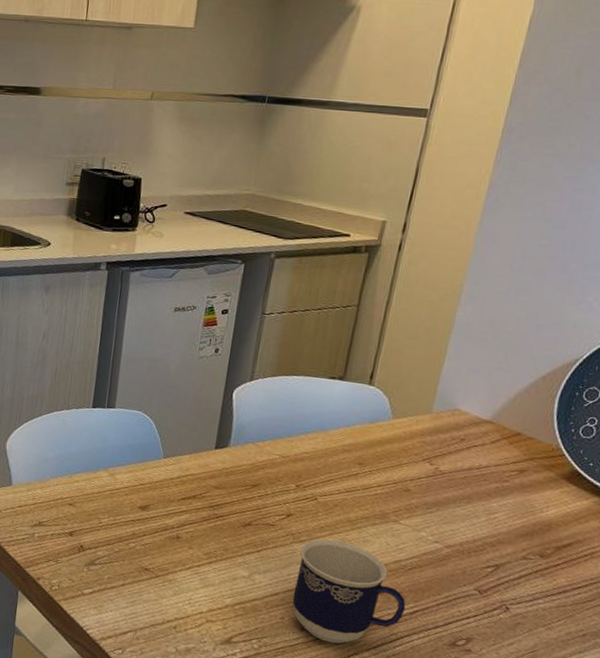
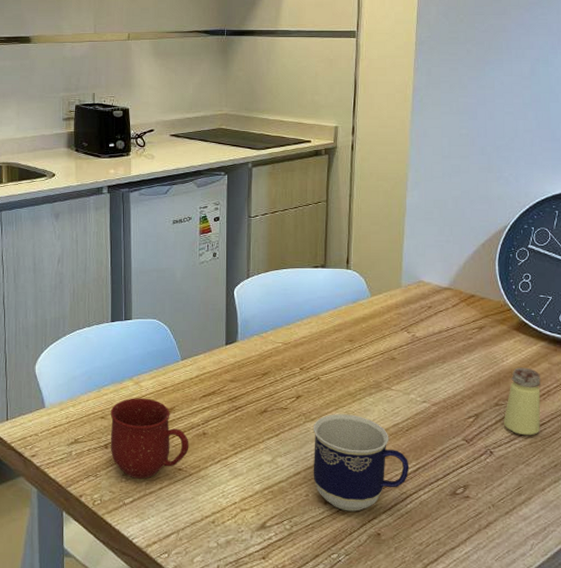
mug: none [75,489,160,573] -> present [110,398,189,479]
saltshaker: none [529,521,586,598] -> present [504,367,541,436]

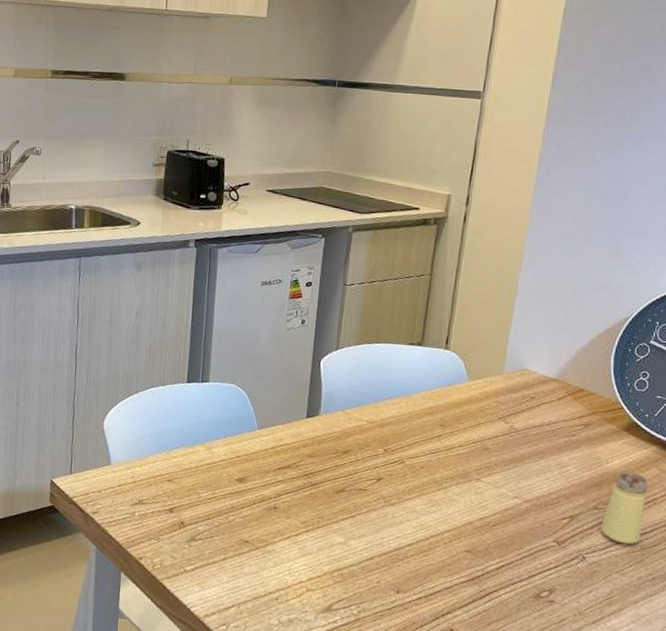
mug: present [110,398,189,479] -> none [175,463,259,548]
cup: present [312,414,409,512] -> none [387,500,493,604]

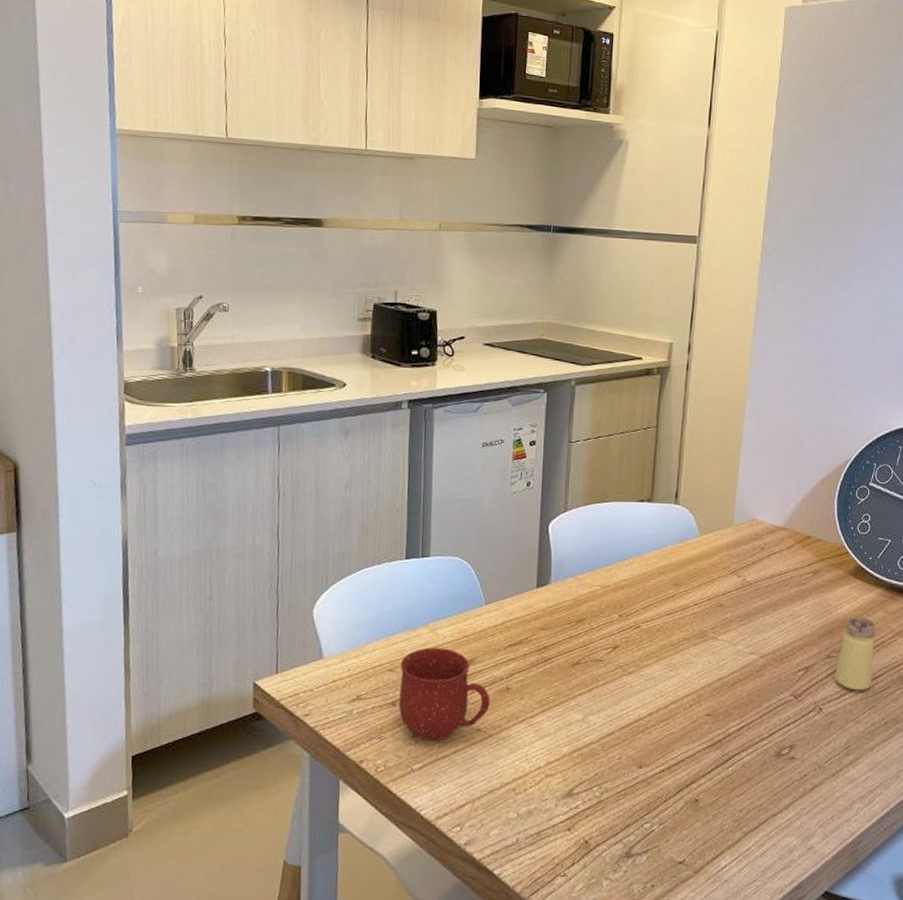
mug: none [175,463,259,548] -> present [399,647,490,741]

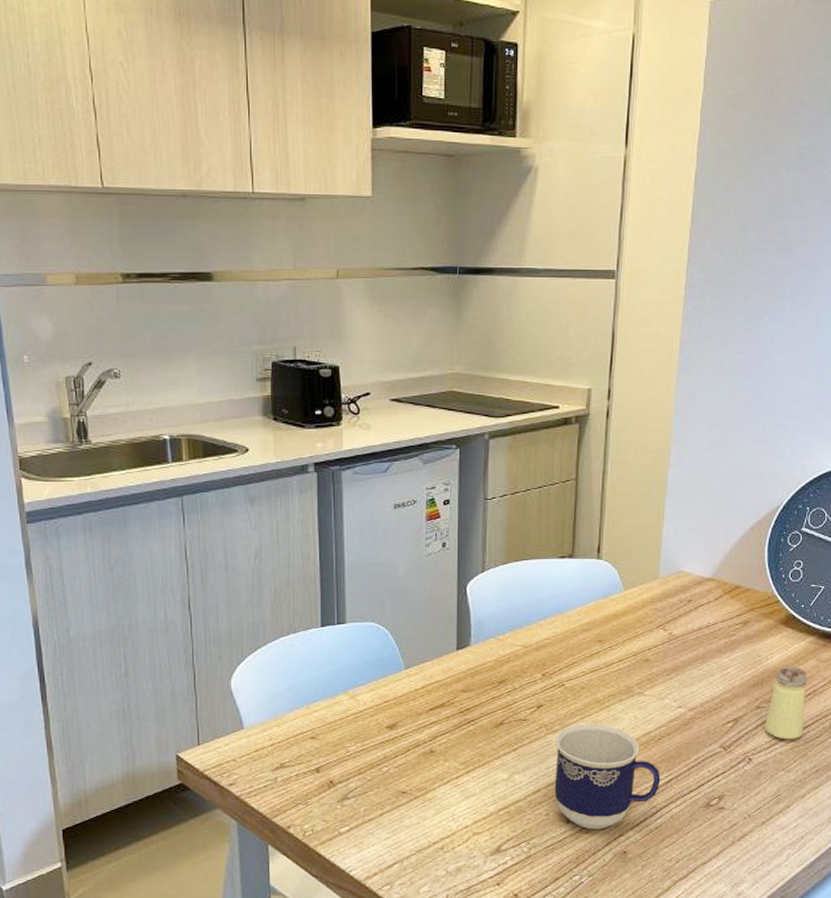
mug: present [399,647,490,741] -> none [322,714,414,805]
cup: none [628,666,733,776] -> present [554,724,661,830]

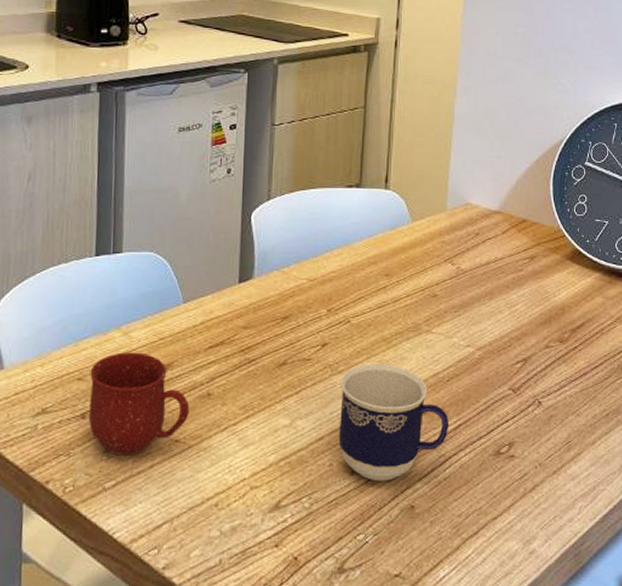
mug: none [322,714,414,805] -> present [89,352,190,456]
saltshaker: present [765,666,807,740] -> none [554,303,594,382]

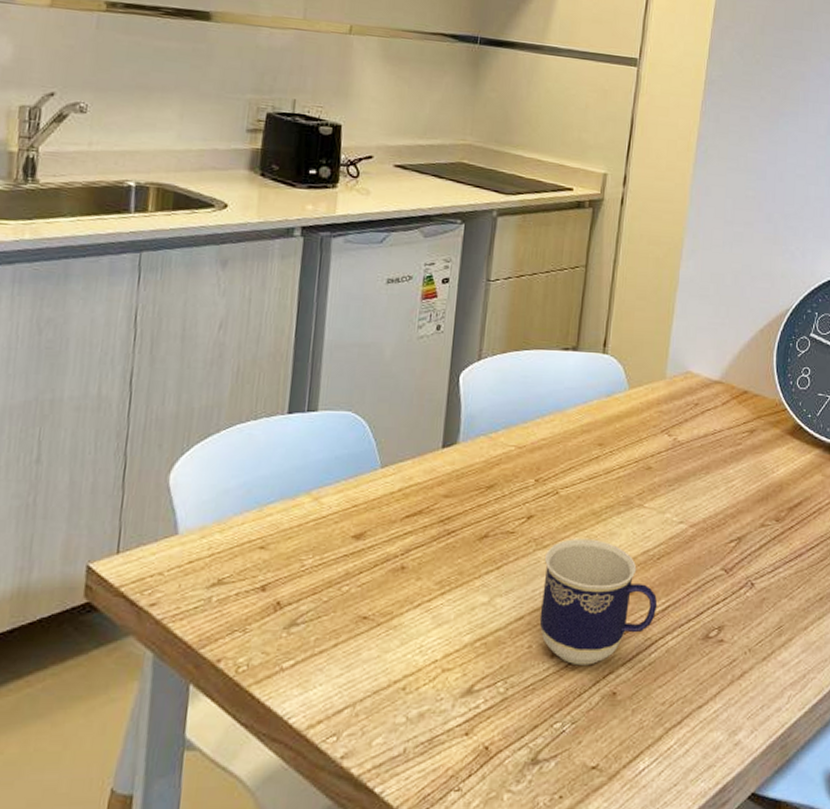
mug: present [89,352,190,456] -> none [269,519,381,633]

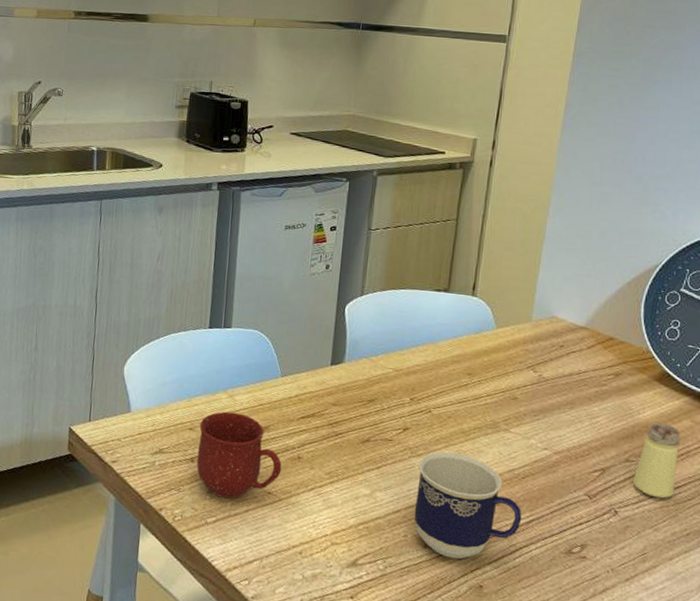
mug: none [269,519,381,633] -> present [197,411,282,499]
saltshaker: none [769,480,812,563] -> present [633,422,680,499]

